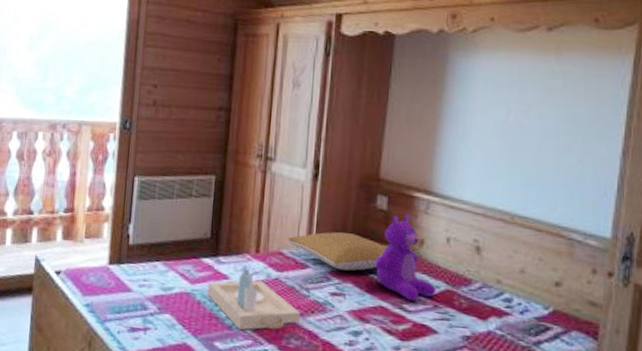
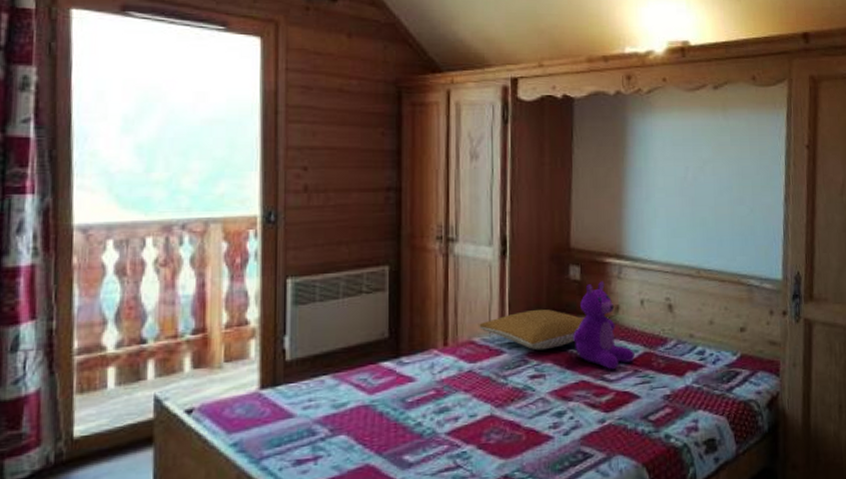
serving tray: present [207,269,300,331] -> none [390,366,499,437]

